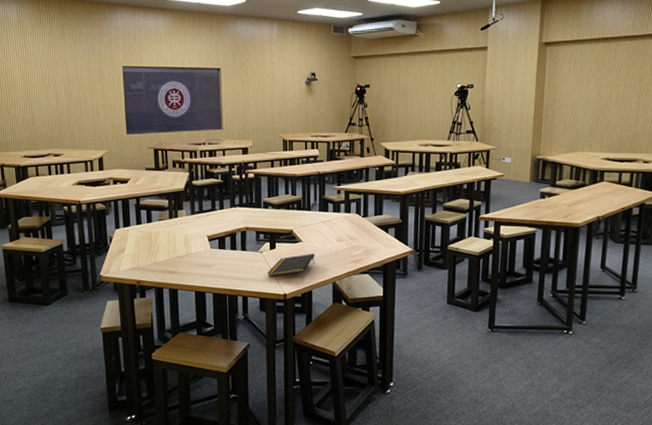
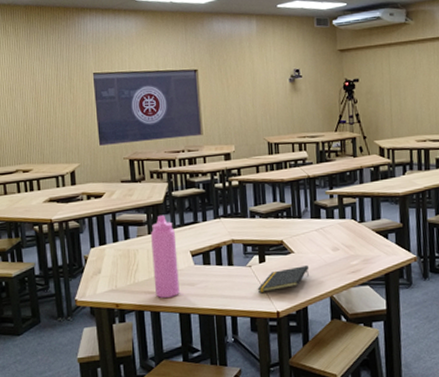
water bottle: none [171,201,196,277] -> present [150,215,180,298]

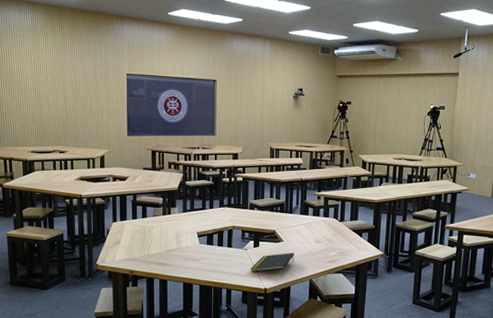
water bottle: present [150,215,180,298] -> none [164,200,186,269]

